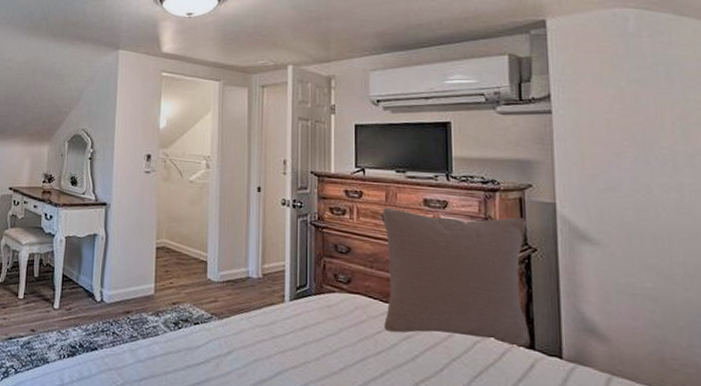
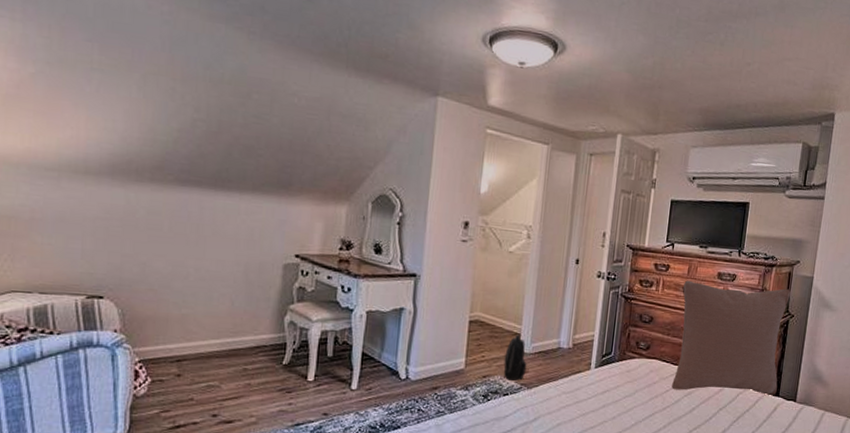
backpack: none [192,262,216,309] -> present [503,334,527,380]

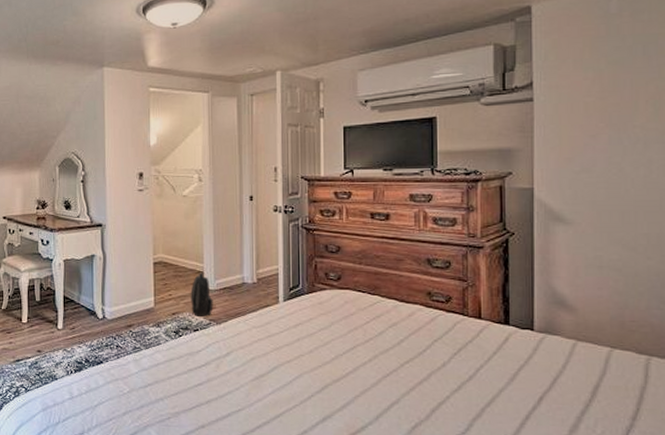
pillow: present [672,280,791,395] -> none [371,204,505,324]

